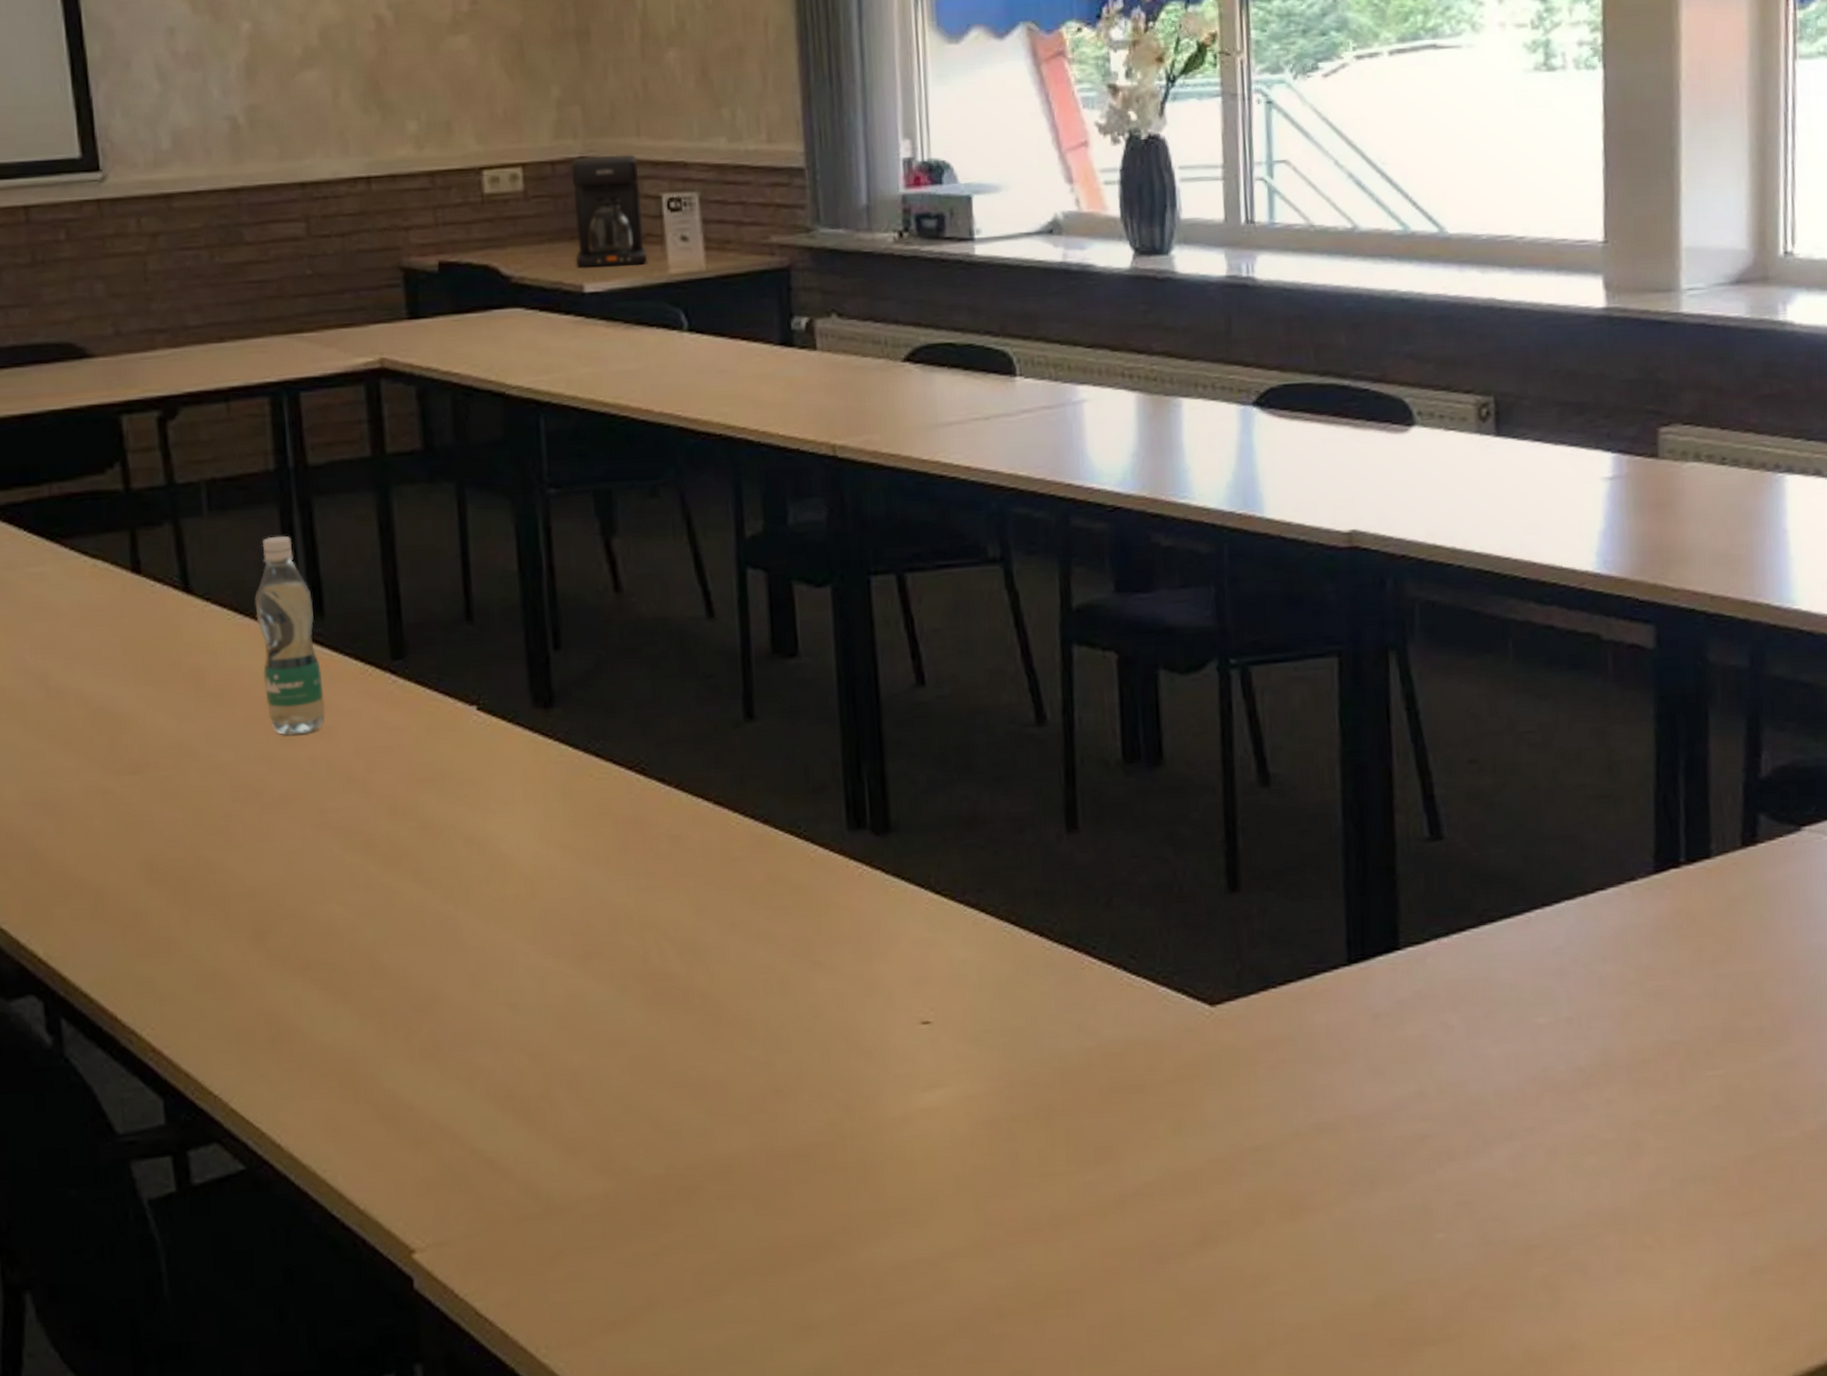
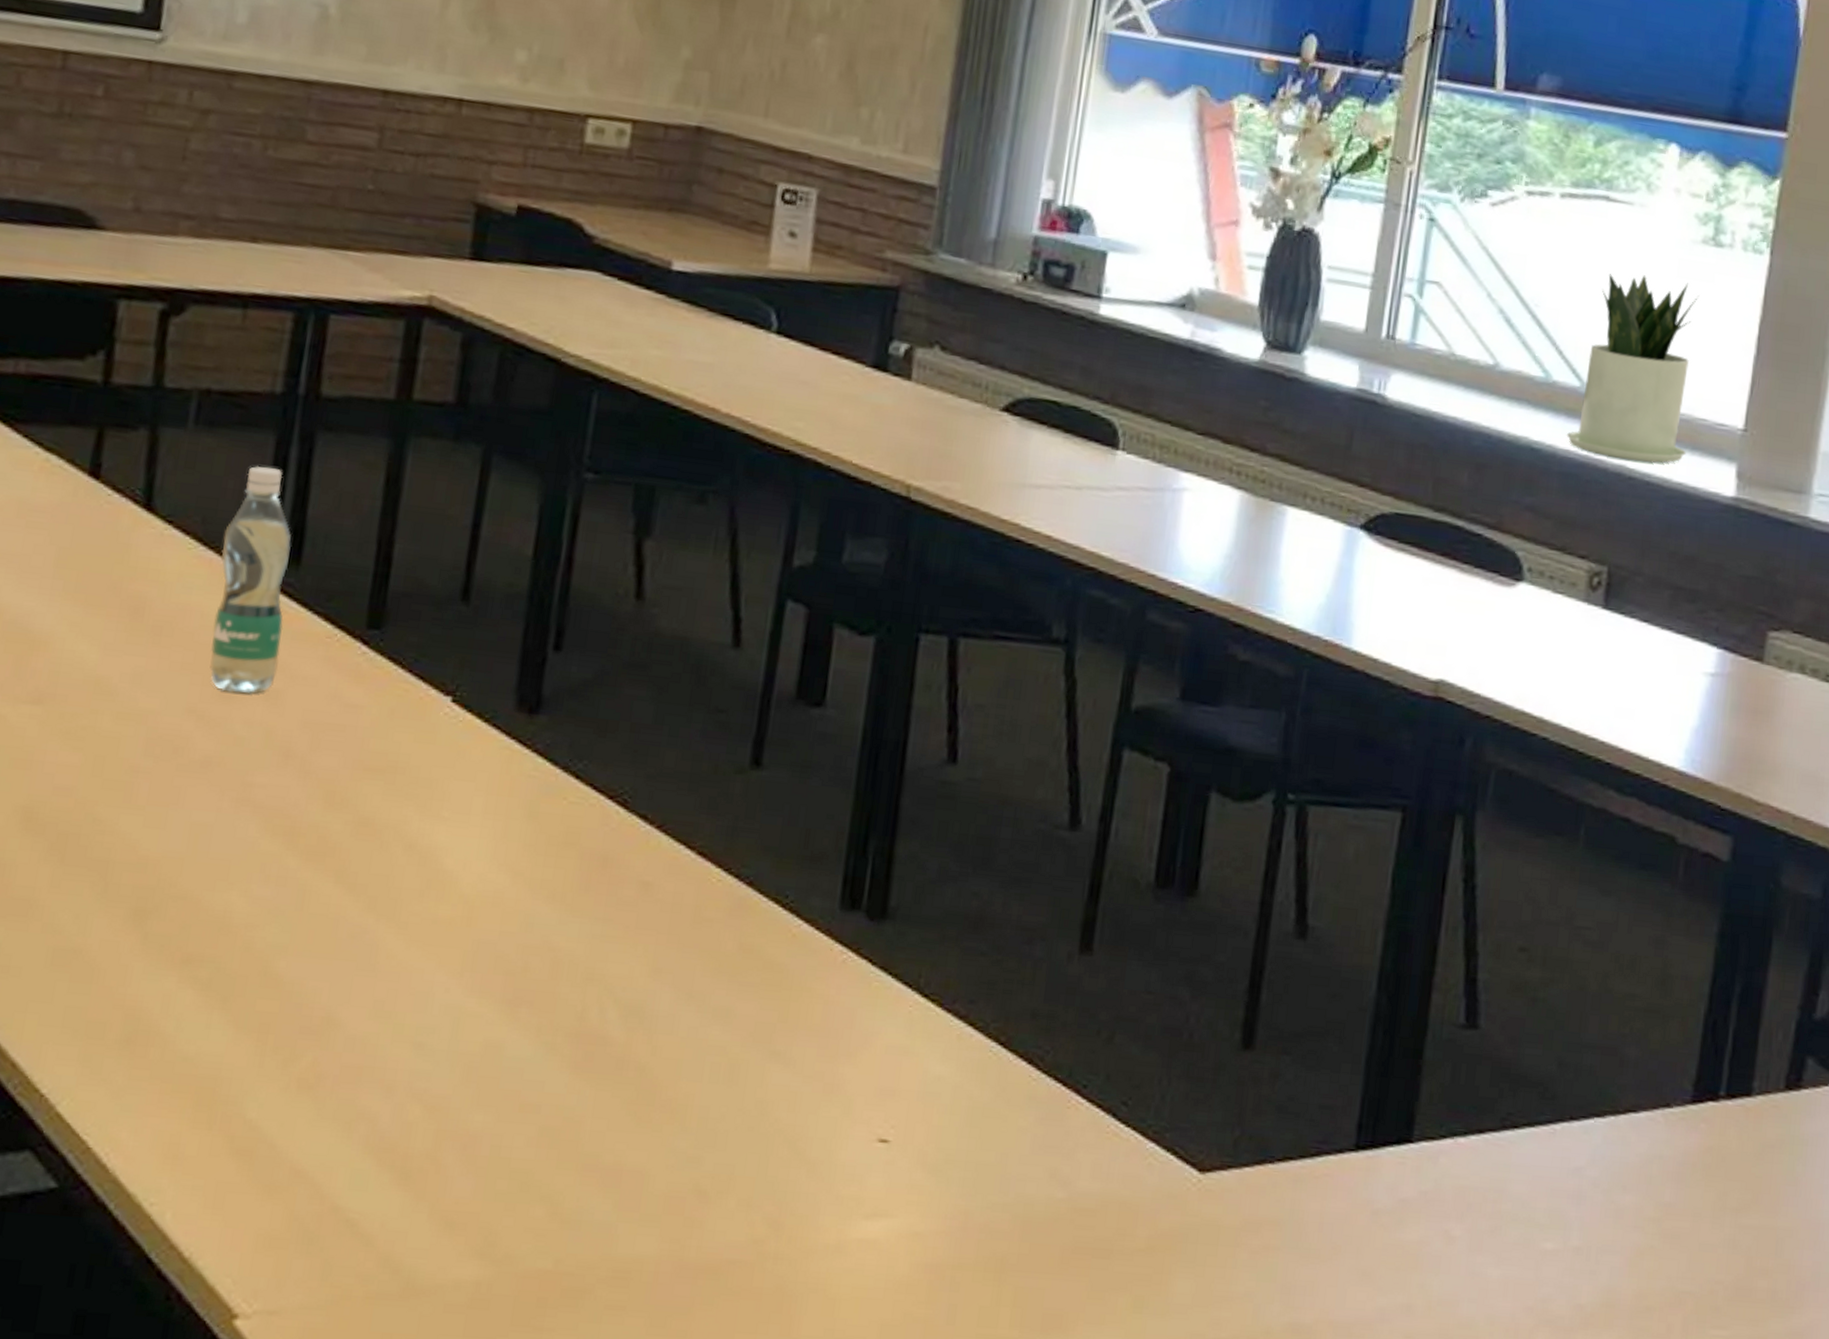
coffee maker: present [571,154,648,268] -> none [669,126,760,252]
planter: none [1433,112,1551,293] -> present [1566,274,1699,463]

